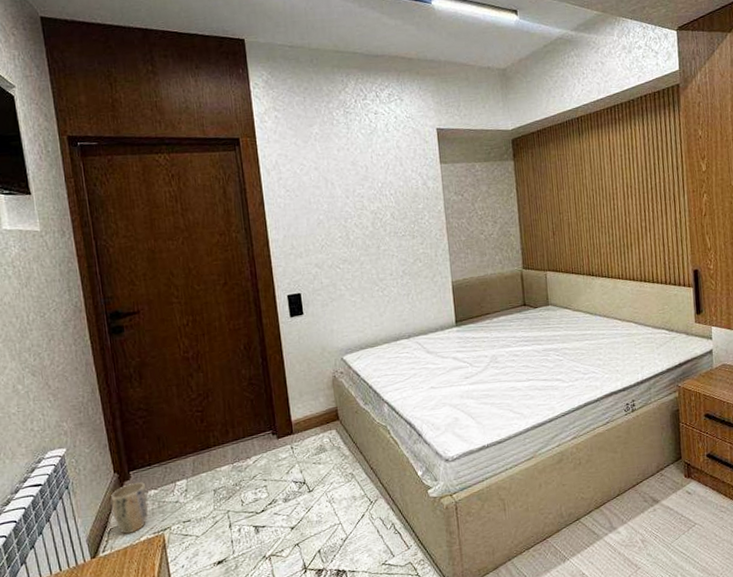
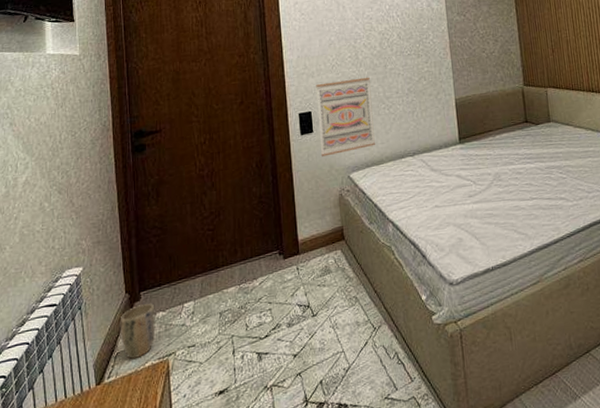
wall art: none [304,258,369,339] -> present [316,77,375,157]

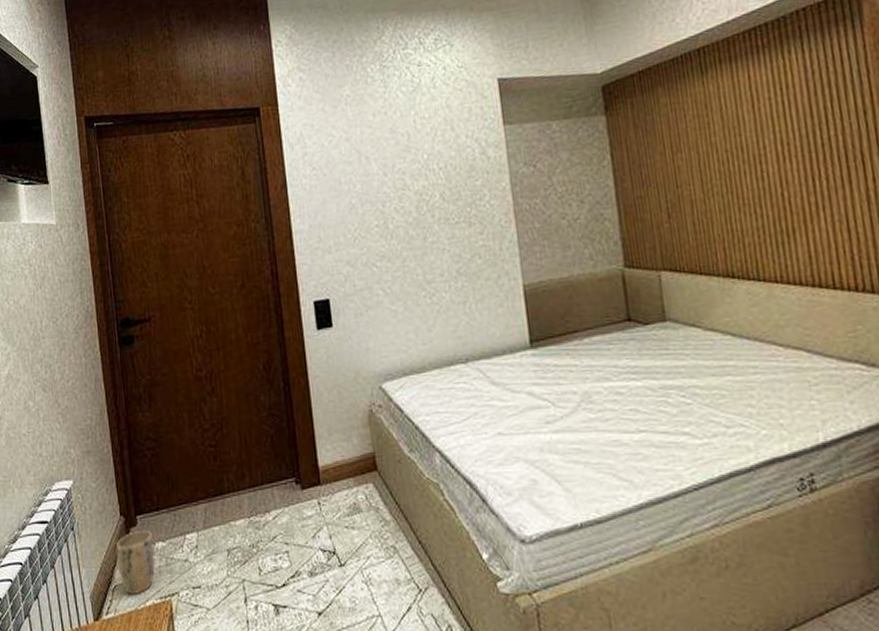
wall art: present [316,77,375,157] -> none [334,253,414,360]

